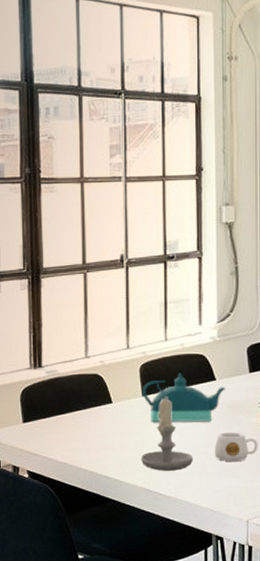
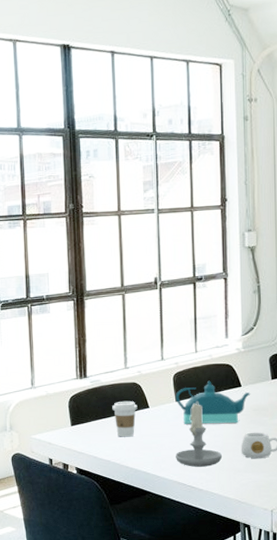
coffee cup: none [70,395,99,436] -> present [112,401,138,437]

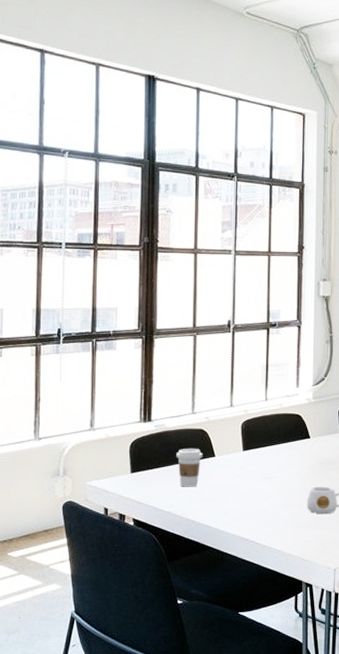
teapot: present [175,380,251,424] -> none [242,430,319,475]
candle: present [176,402,222,467] -> none [240,452,287,521]

